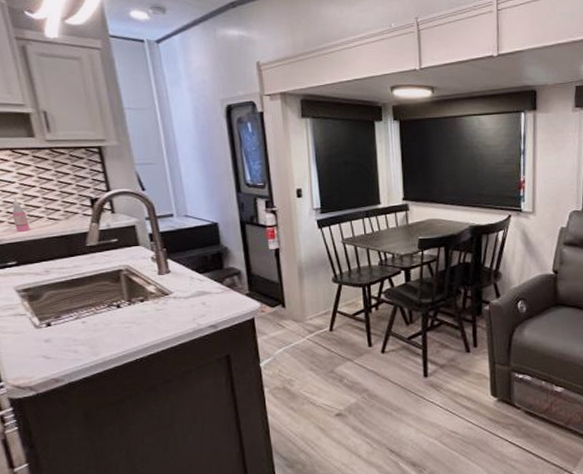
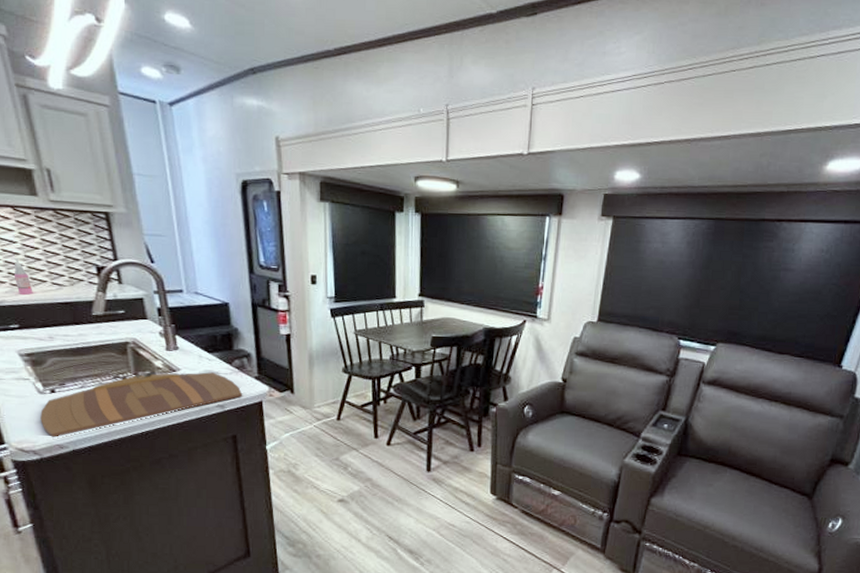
cutting board: none [37,293,234,373] -> present [40,372,242,438]

